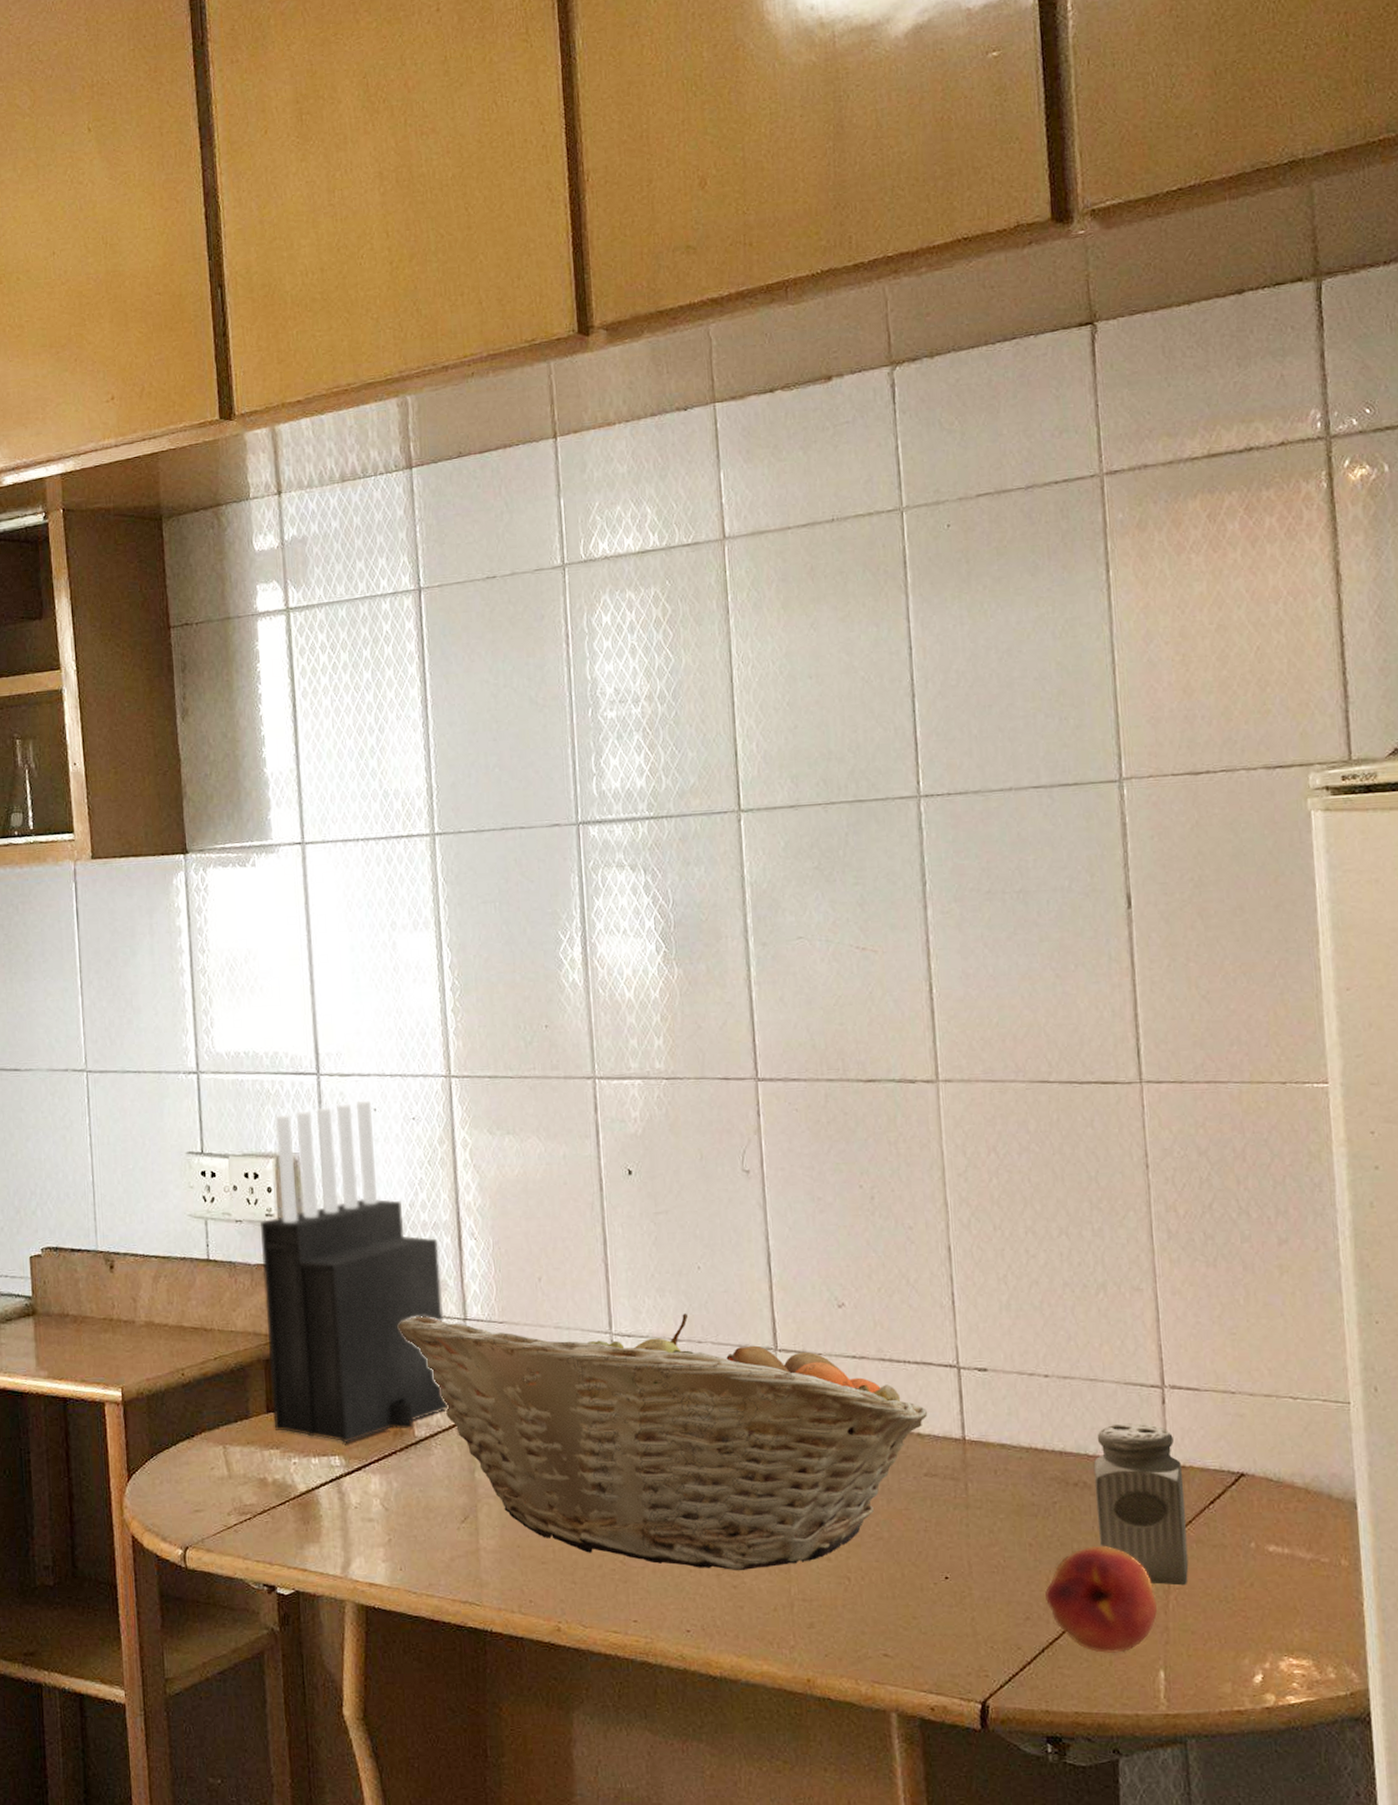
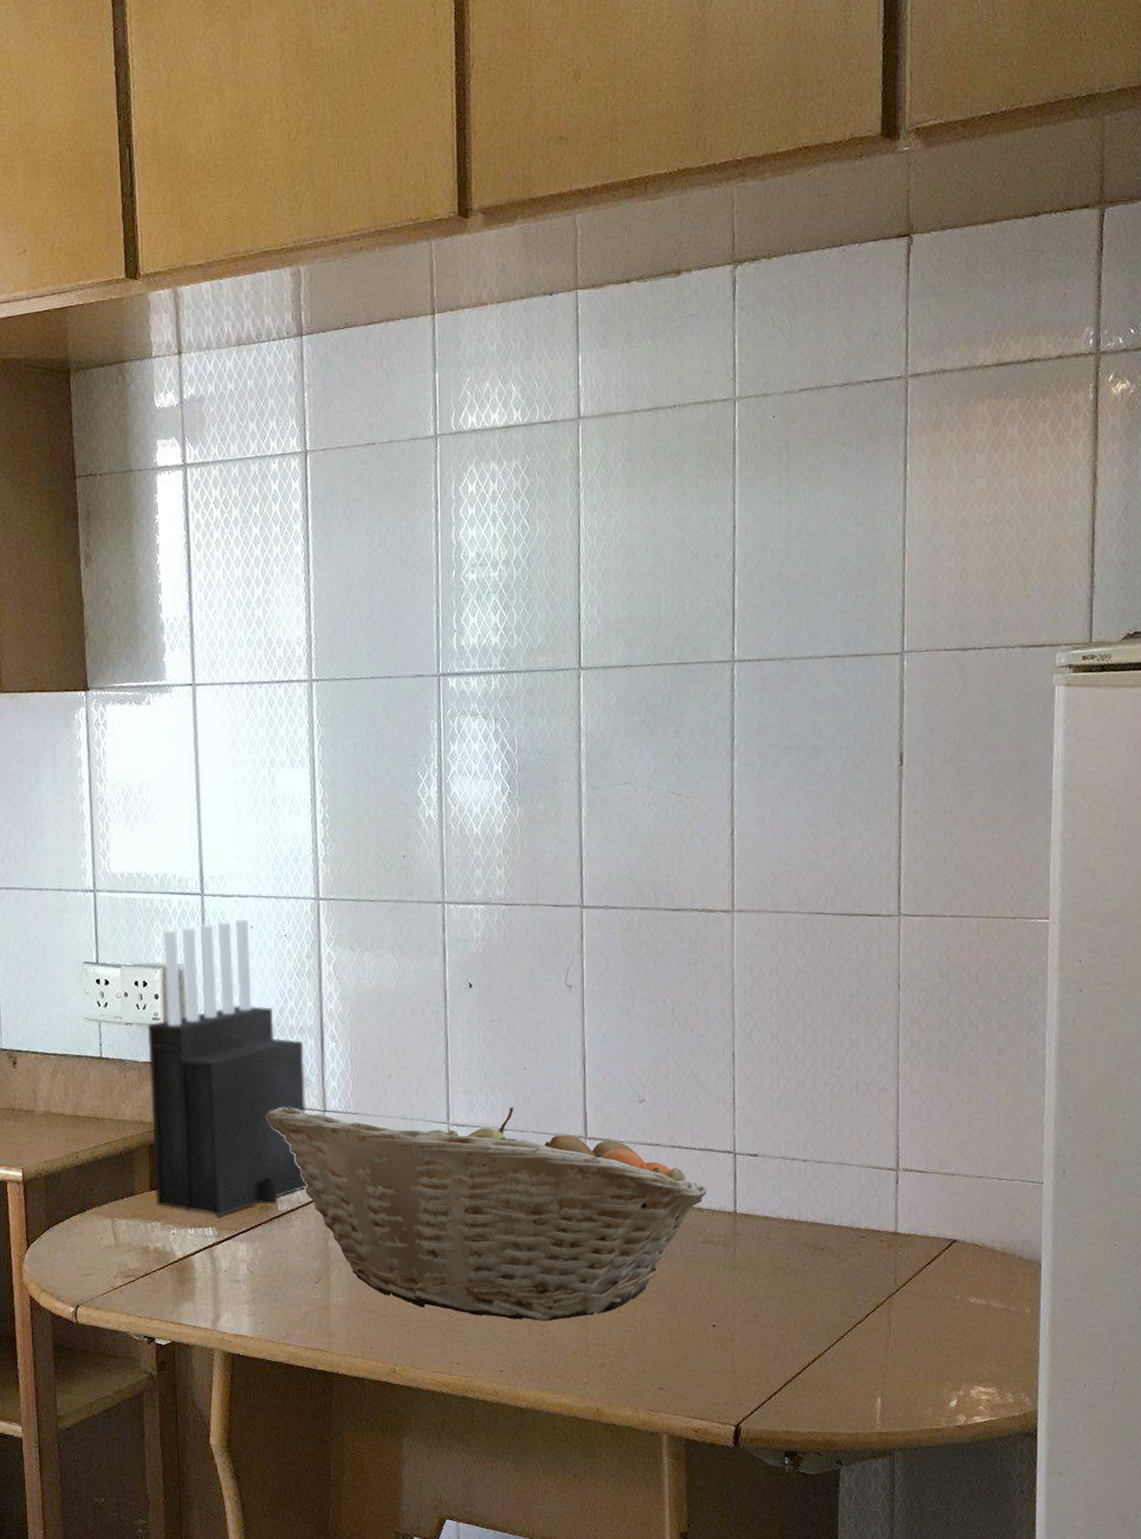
fruit: present [1045,1545,1158,1654] -> none [792,1298,880,1385]
salt shaker: present [1093,1423,1189,1586] -> none [837,1199,908,1330]

